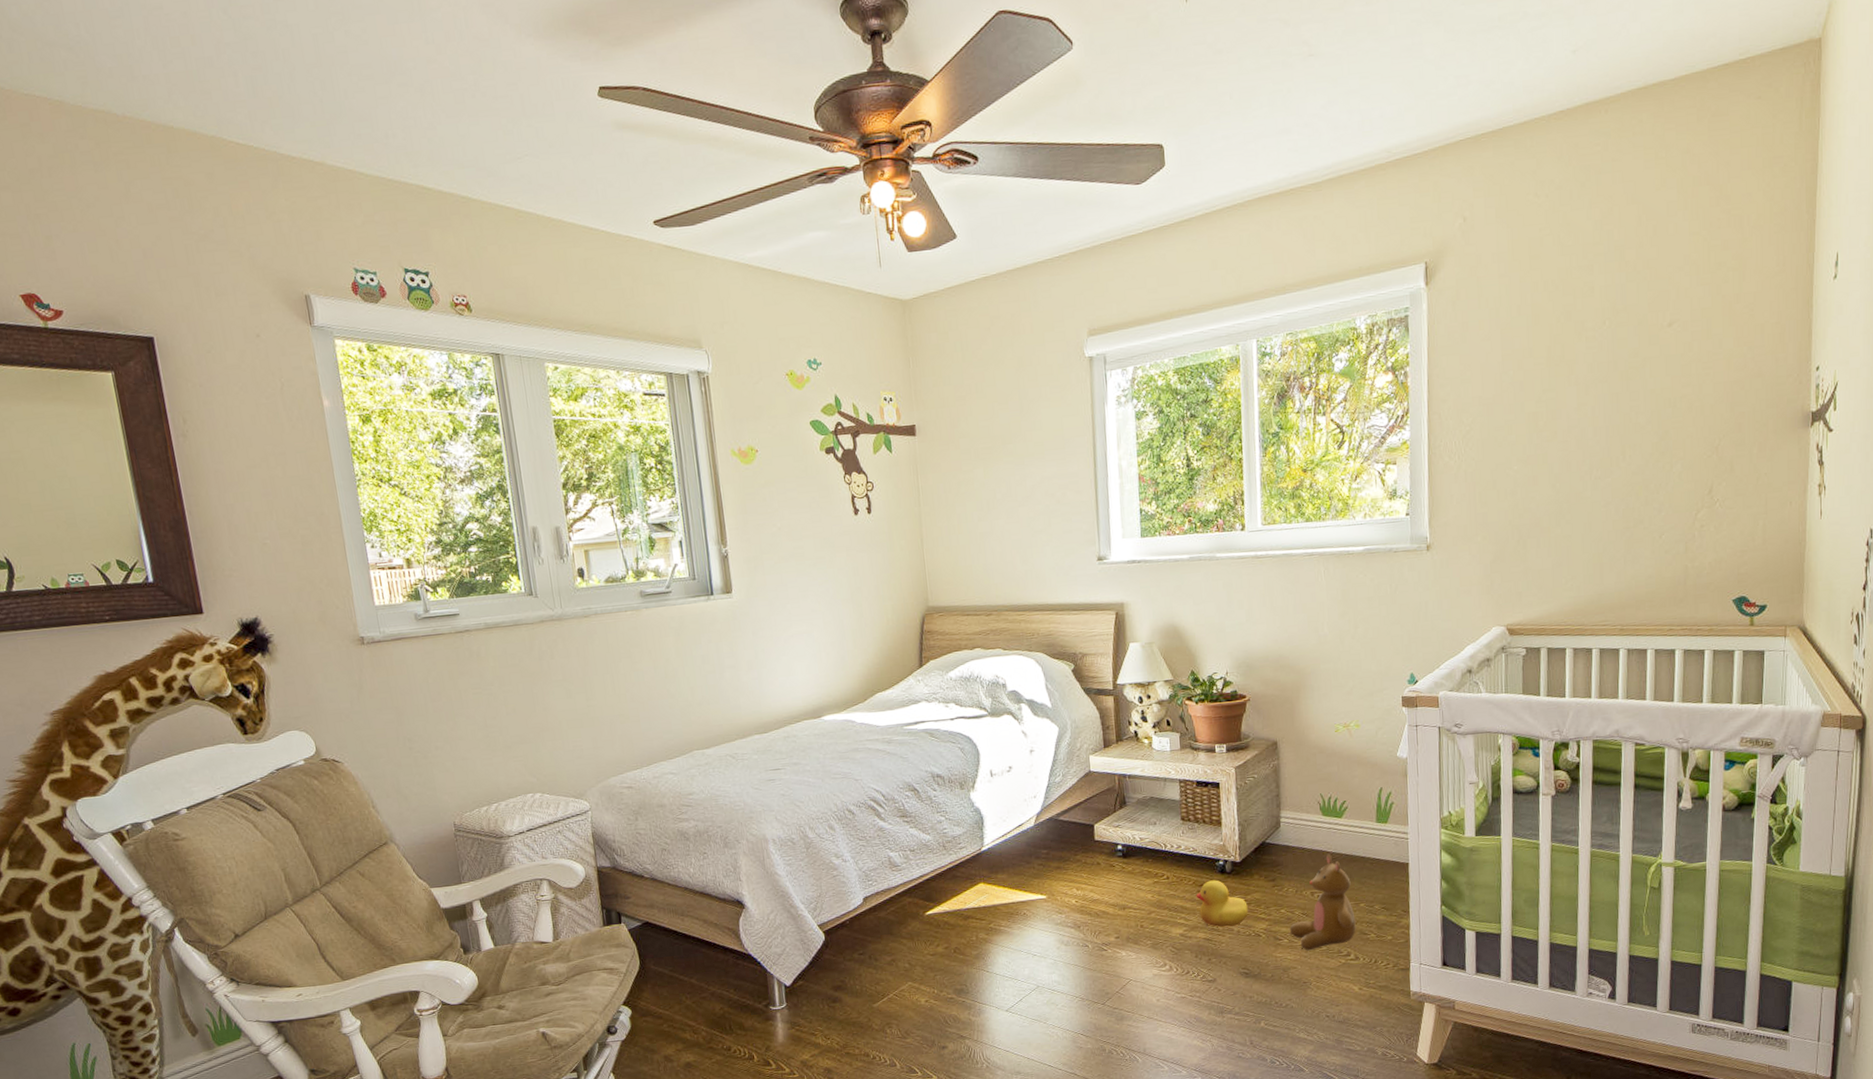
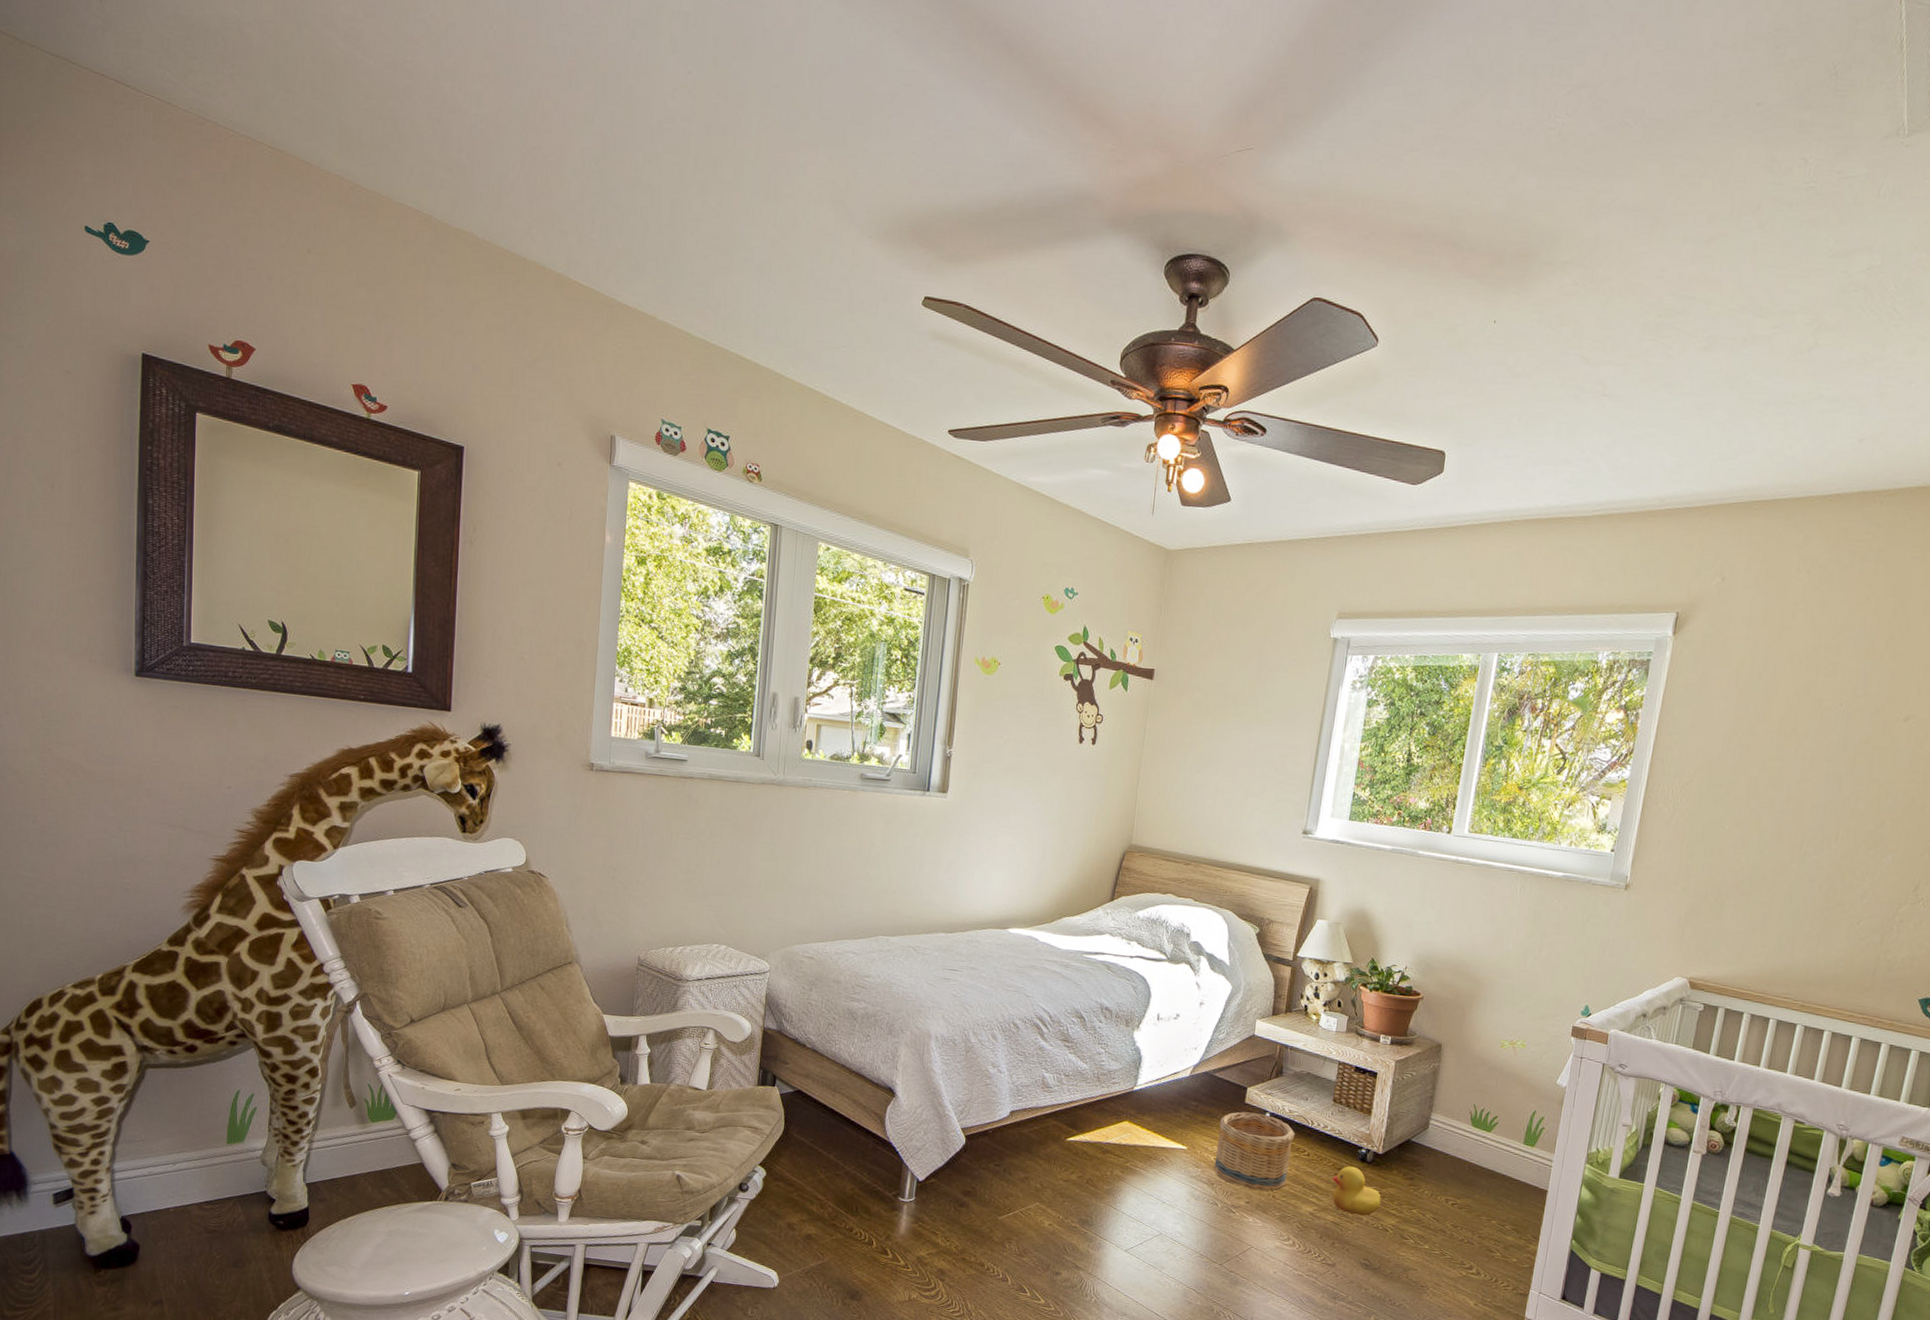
basket: none [1073,847,1152,925] -> present [1214,1112,1295,1191]
teddy bear: present [1289,854,1356,950] -> none [1417,1164,1487,1256]

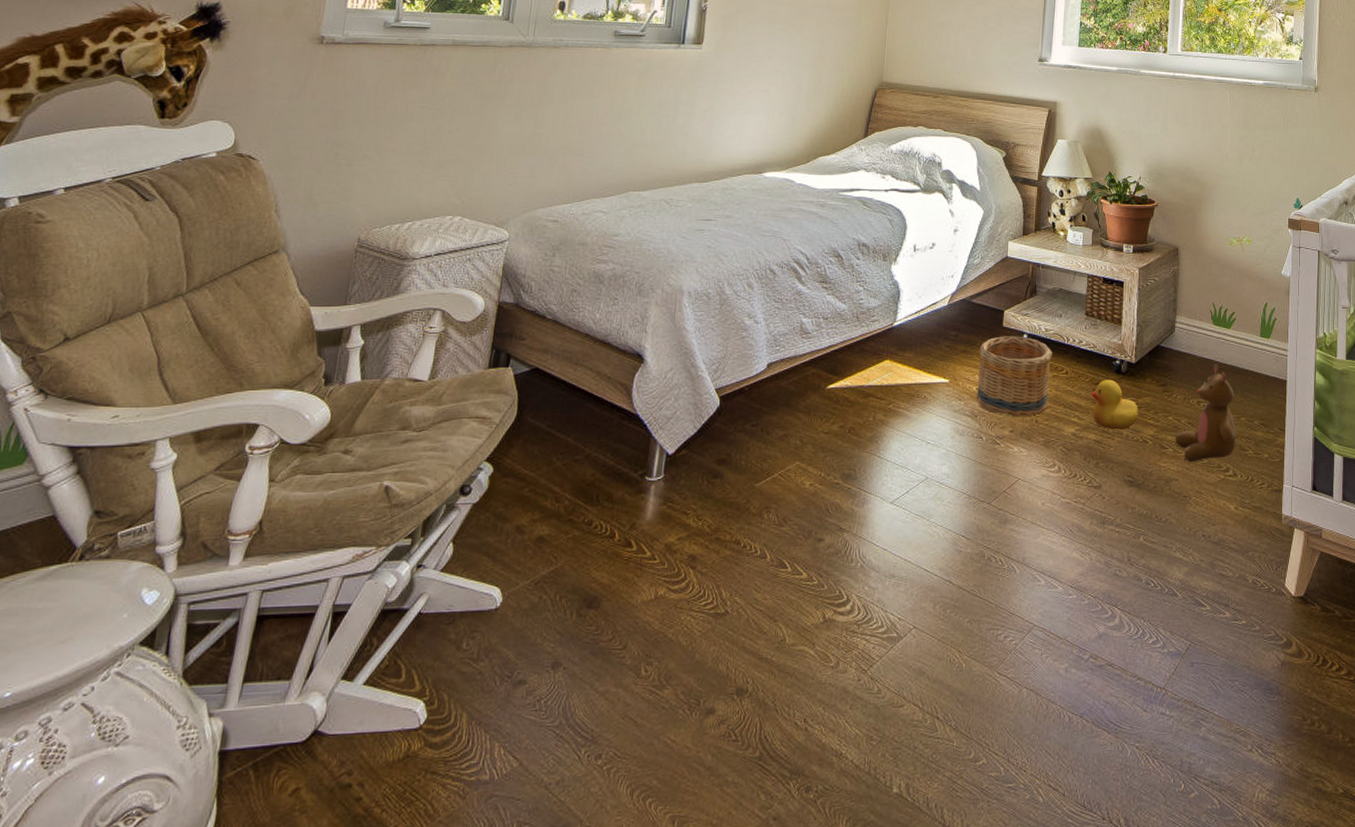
teddy bear: none [1417,1164,1487,1256] -> present [1175,363,1236,462]

